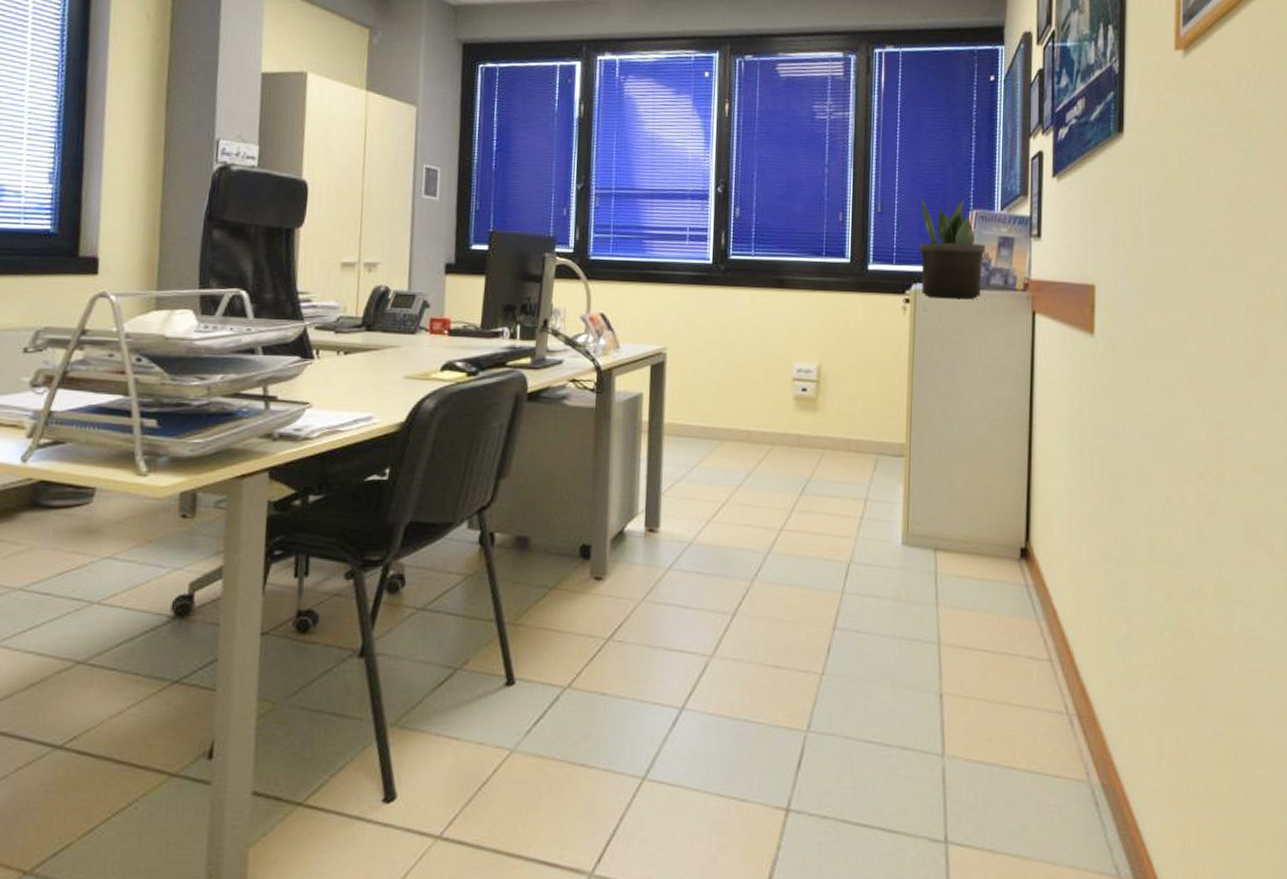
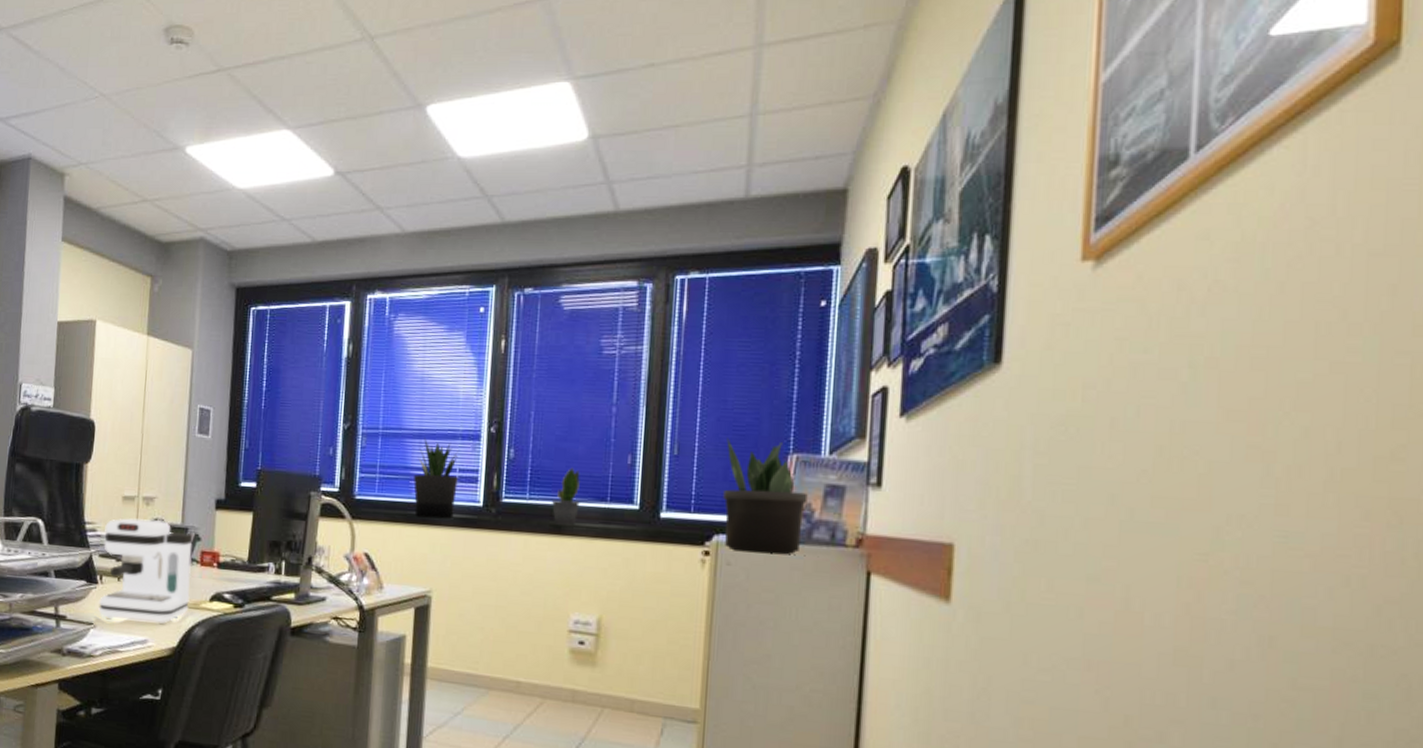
coffee maker: none [315,286,421,399] -> present [98,518,193,625]
planter: none [647,197,689,277] -> present [413,437,458,519]
potted plant: none [775,225,799,280] -> present [552,467,580,526]

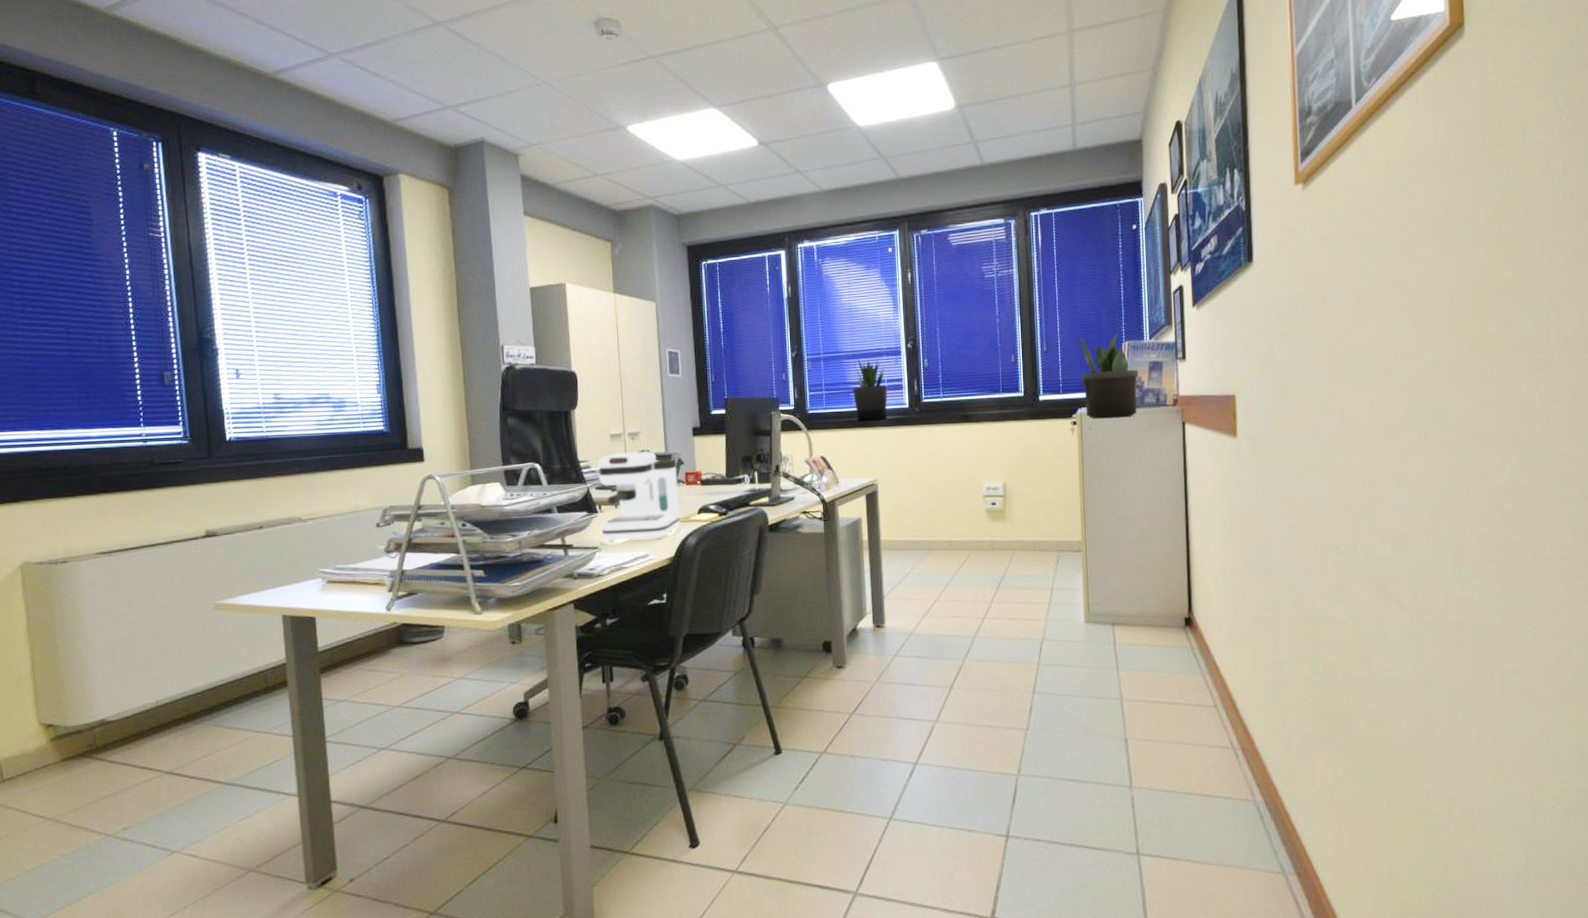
potted plant: present [552,467,580,526] -> none [960,369,981,415]

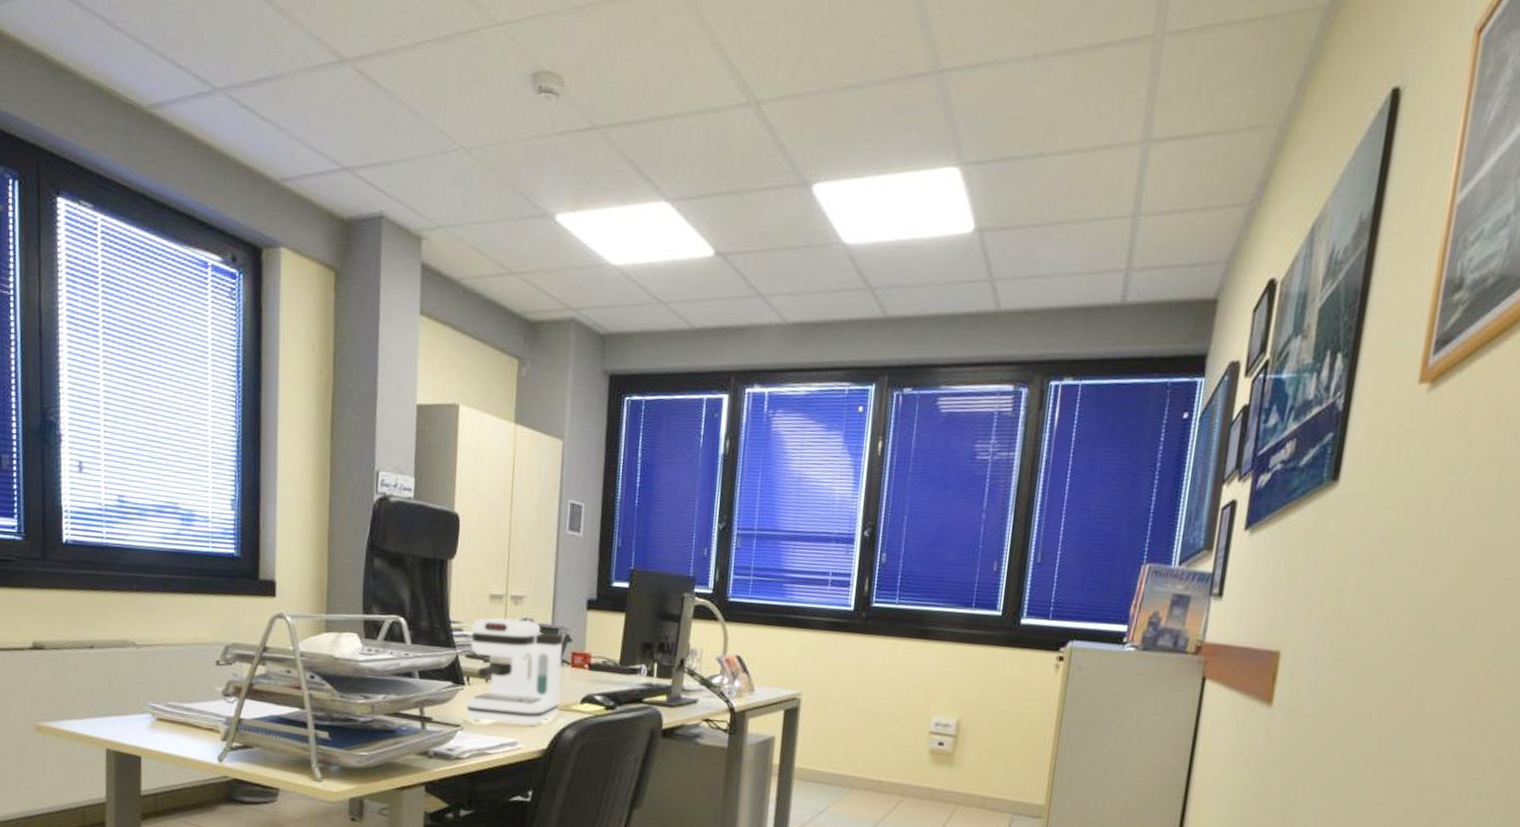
planter: present [853,357,888,422] -> none [787,539,832,623]
planter: present [1079,333,1138,419] -> none [1078,546,1157,661]

